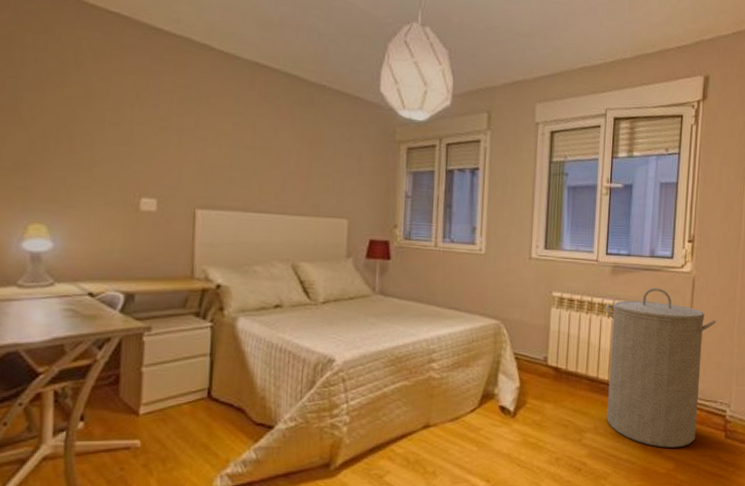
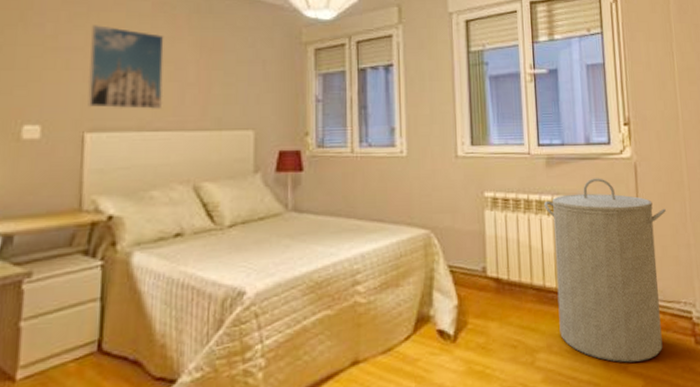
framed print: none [198,109,269,193] -> present [87,25,164,109]

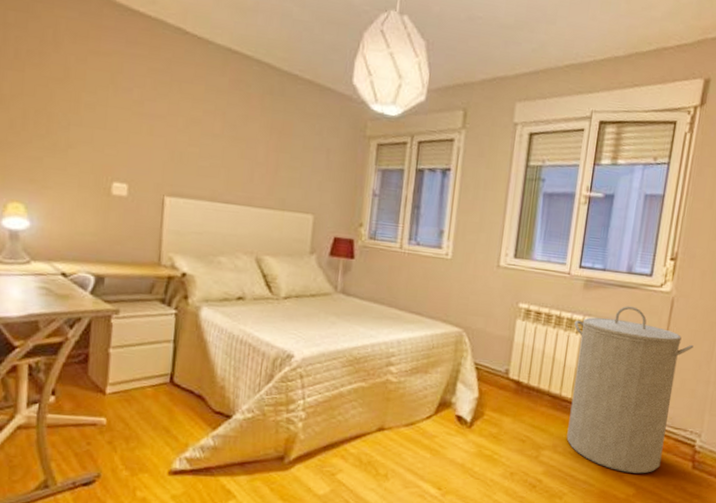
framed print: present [87,25,164,109] -> none [168,95,239,183]

